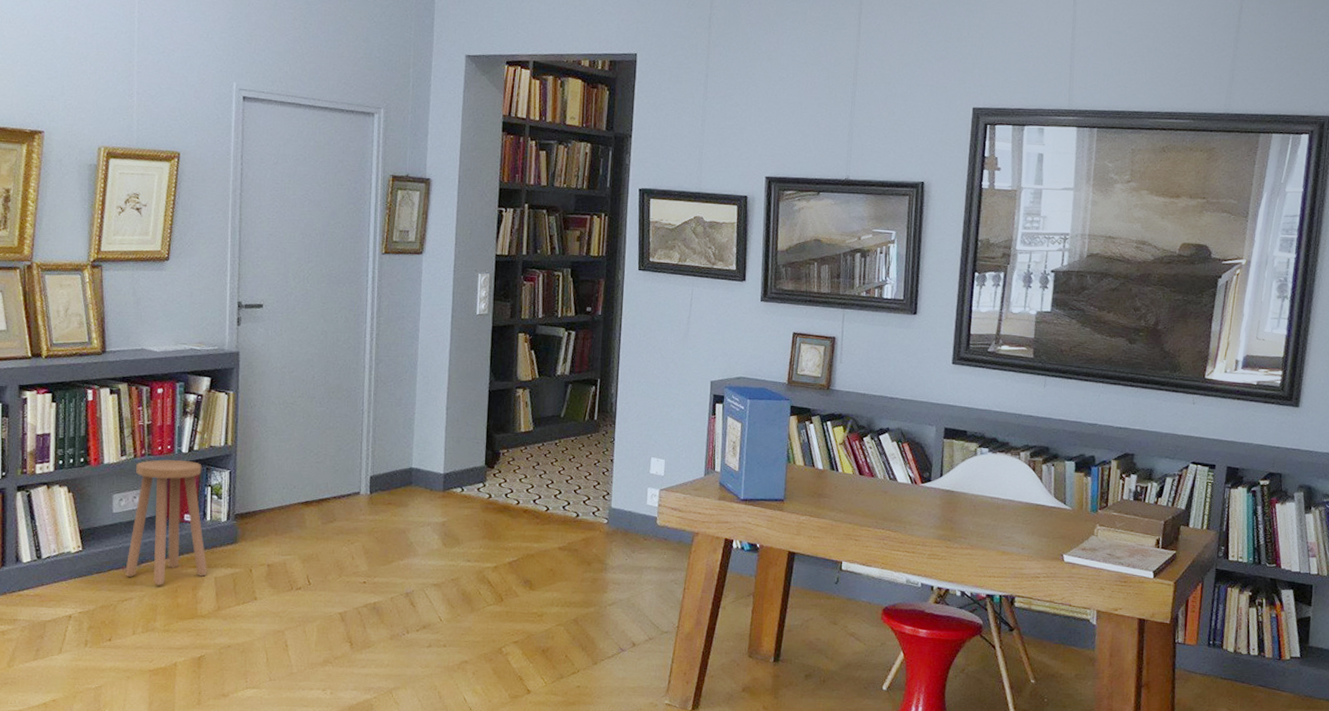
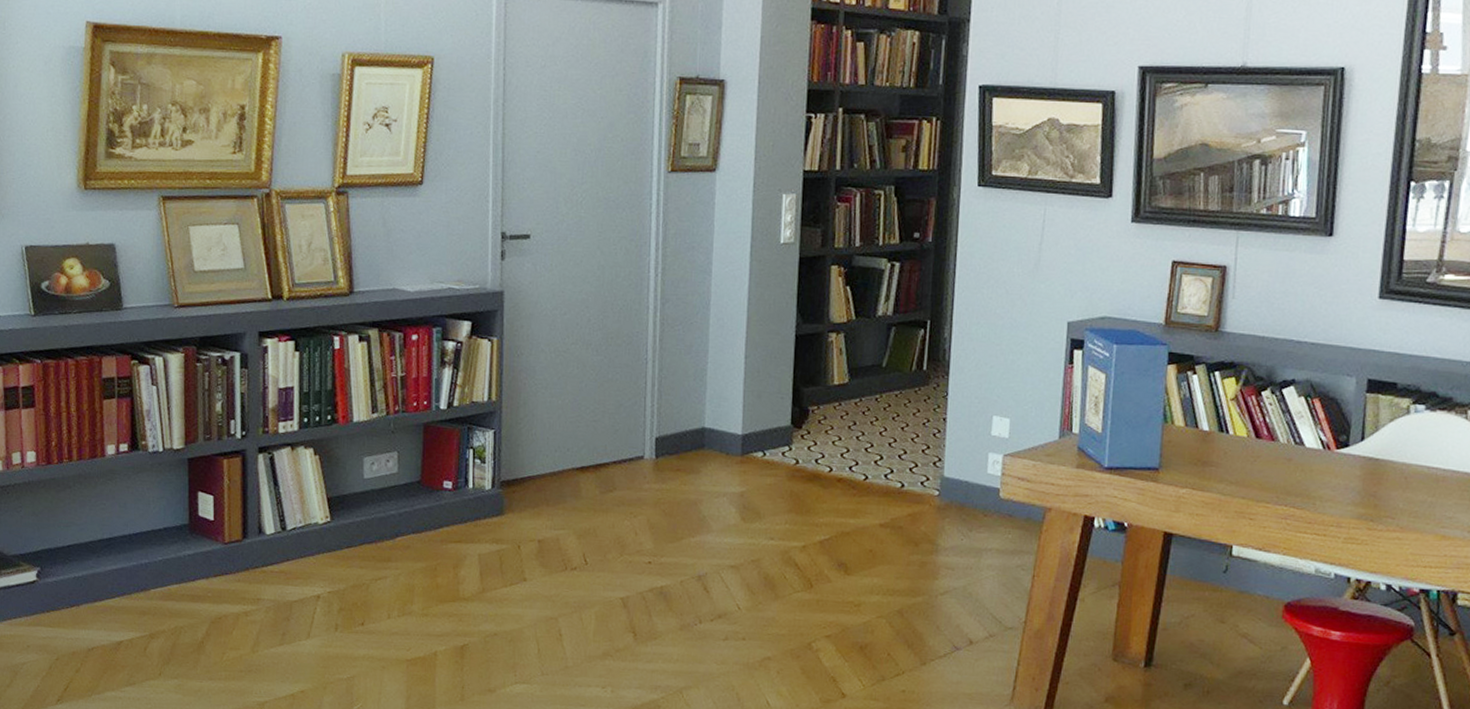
stool: present [125,459,207,585] -> none [378,417,470,562]

